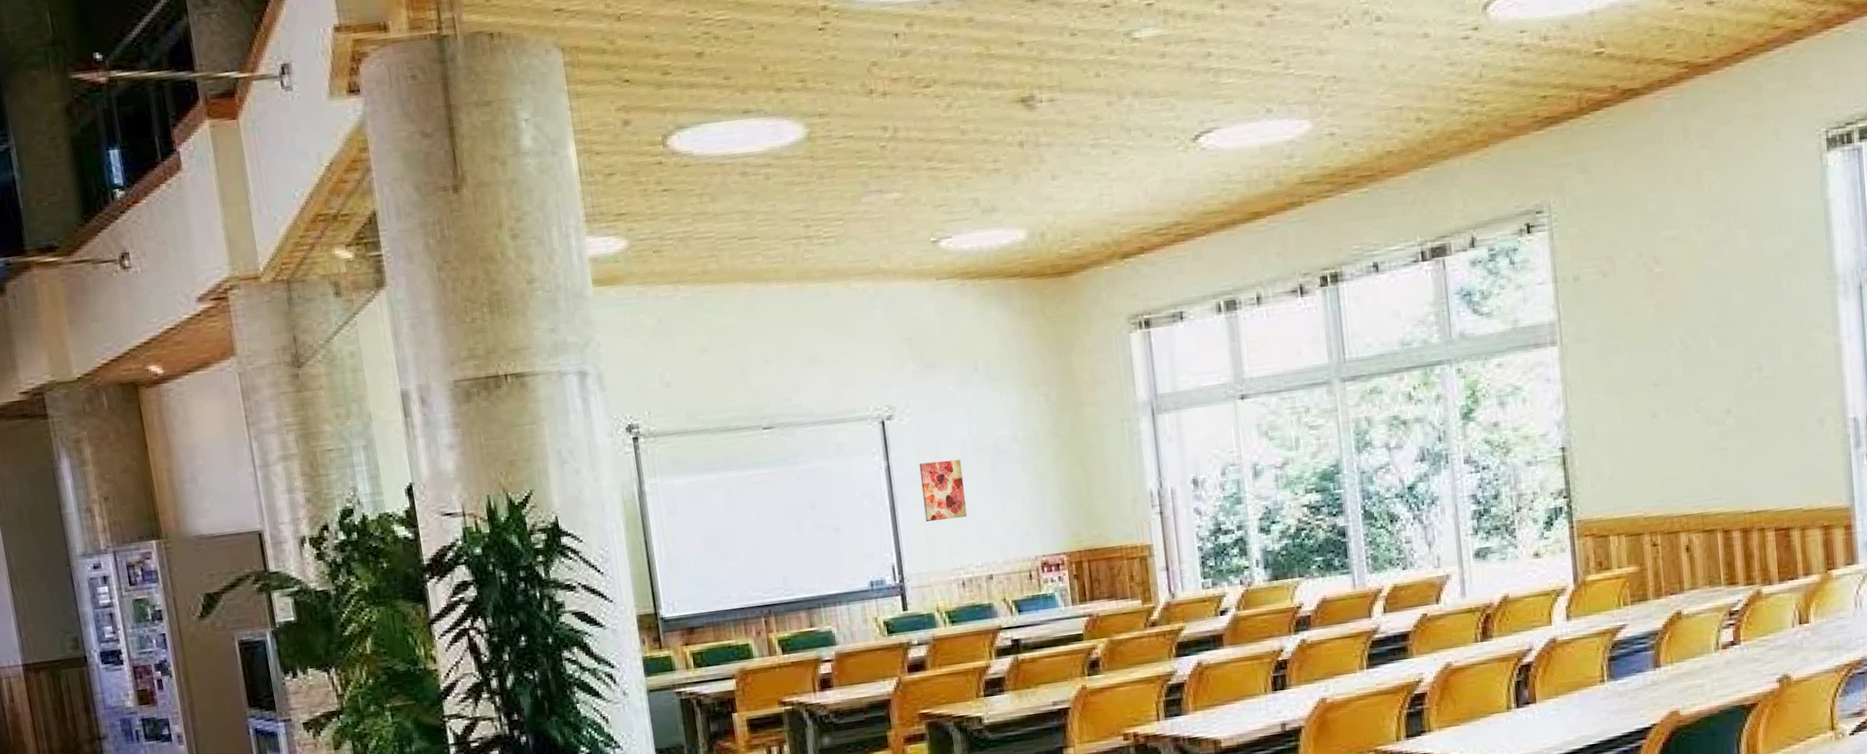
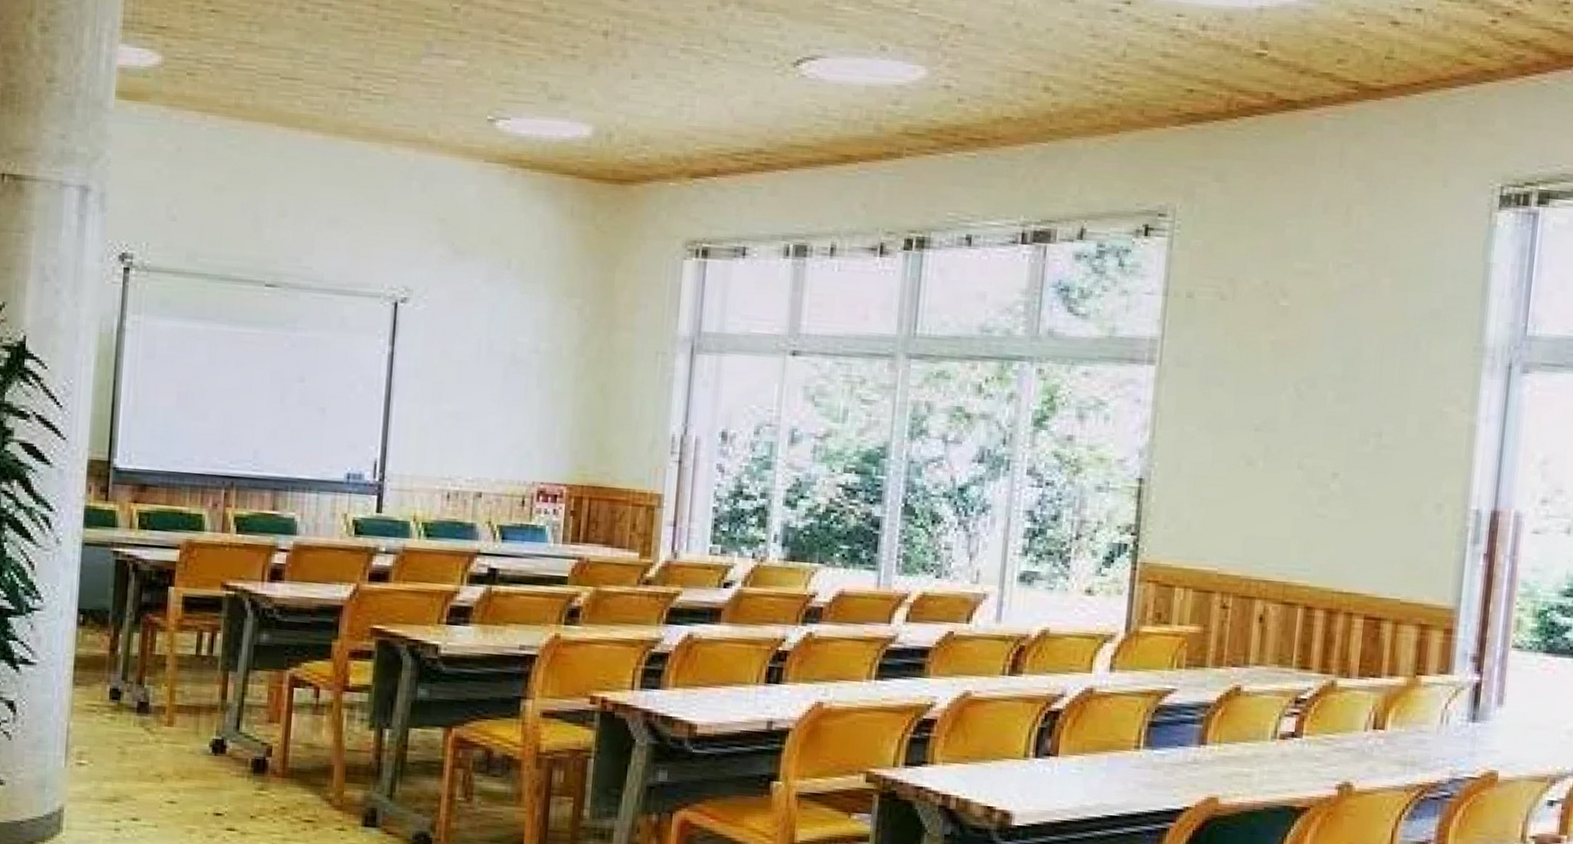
wall art: present [919,459,968,522] -> none [421,356,472,425]

